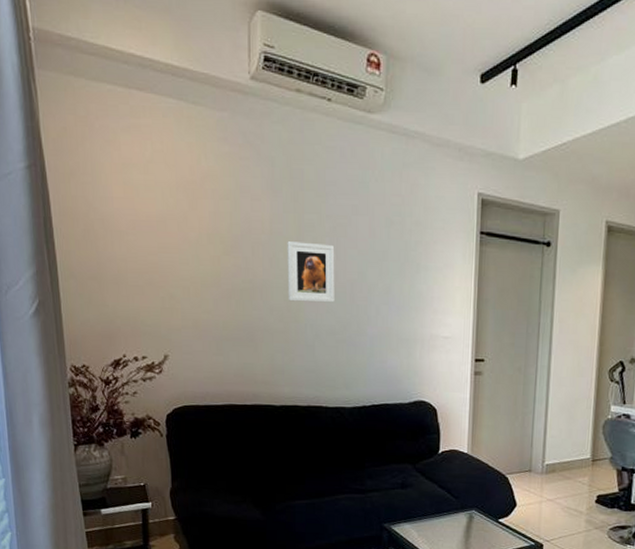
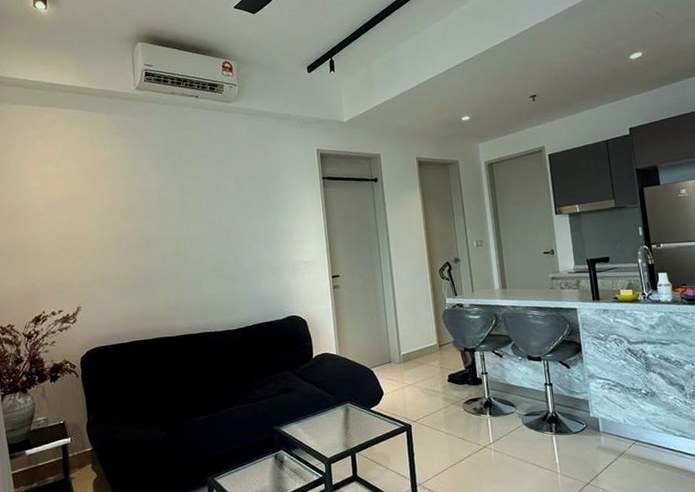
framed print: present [287,241,335,303] -> none [173,201,214,250]

